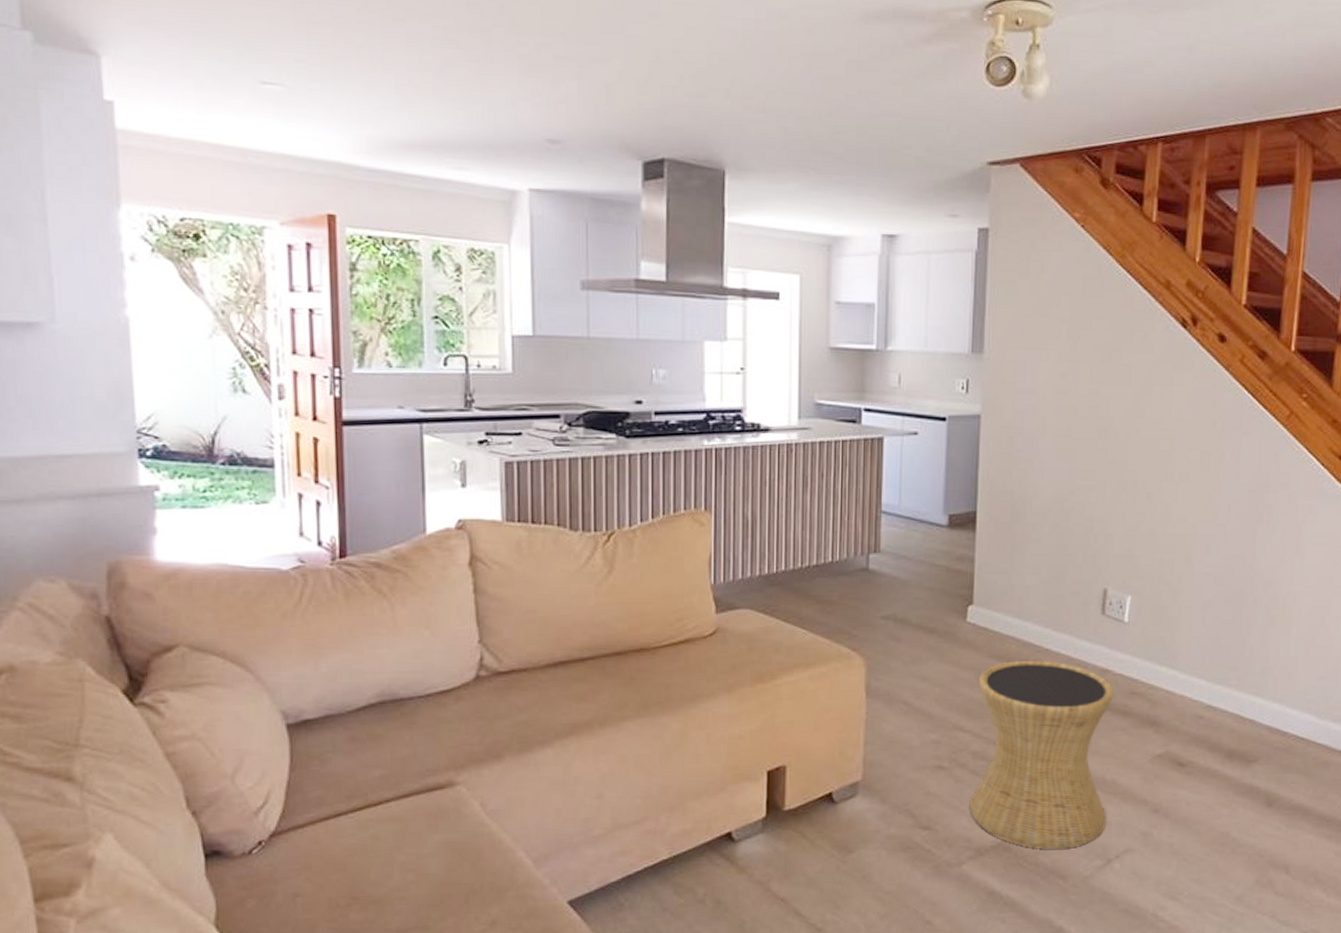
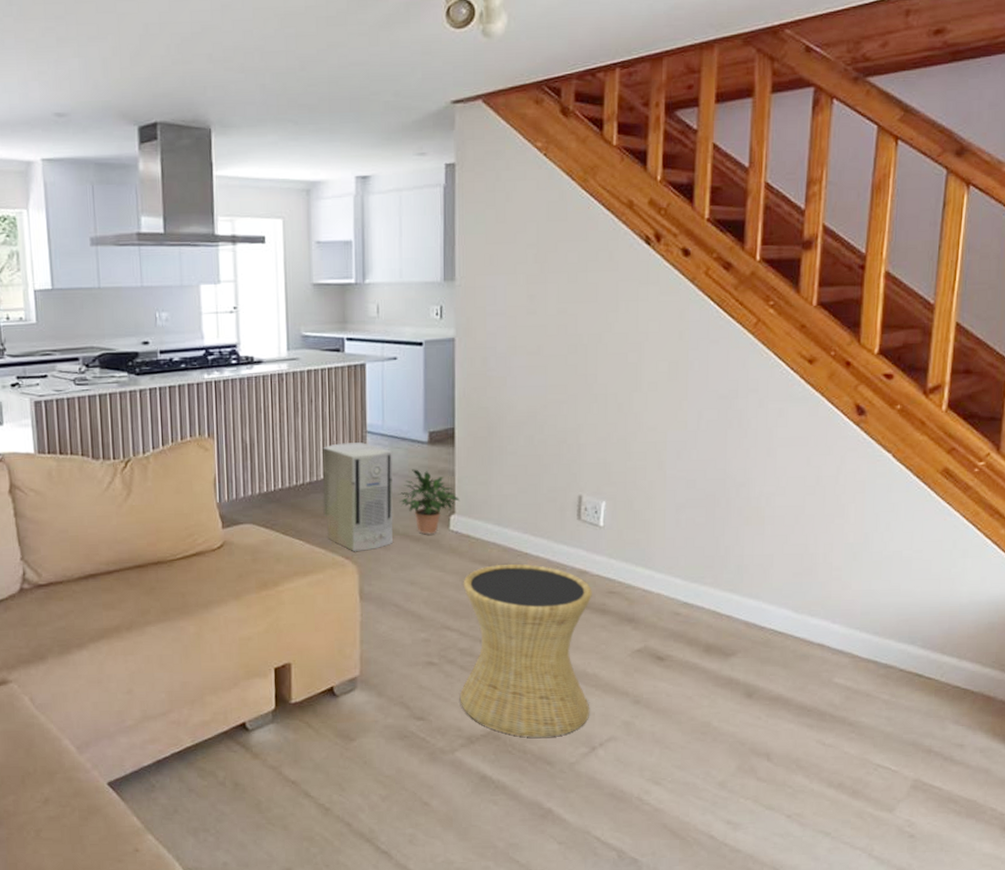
air purifier: none [830,523,909,642] -> present [321,442,393,551]
potted plant: none [912,554,978,626] -> present [398,469,459,535]

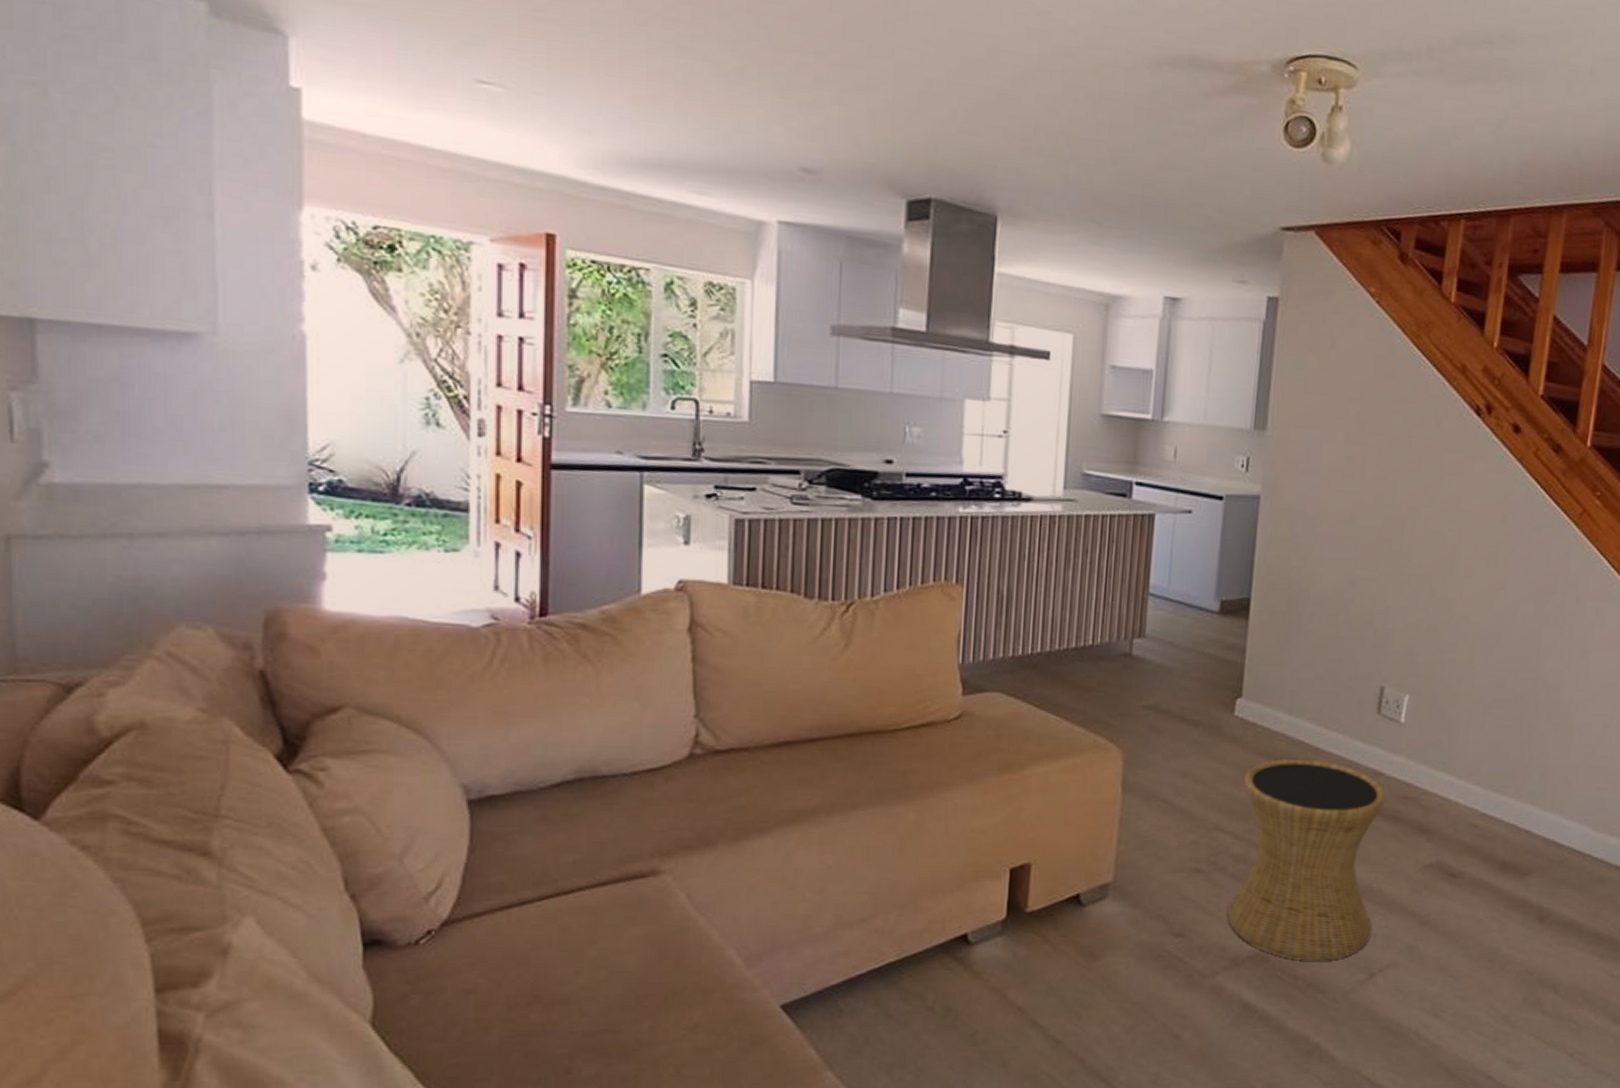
air purifier: present [321,442,393,551] -> none [1088,604,1177,734]
potted plant: present [398,469,459,535] -> none [1178,642,1248,720]

